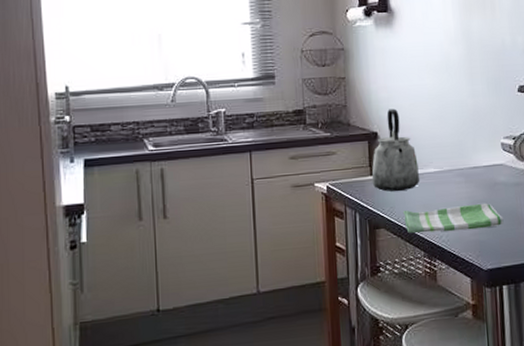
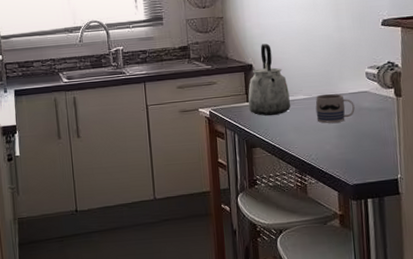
dish towel: present [402,204,504,234] -> none [276,127,369,152]
mug: none [447,166,490,200] -> present [315,93,355,123]

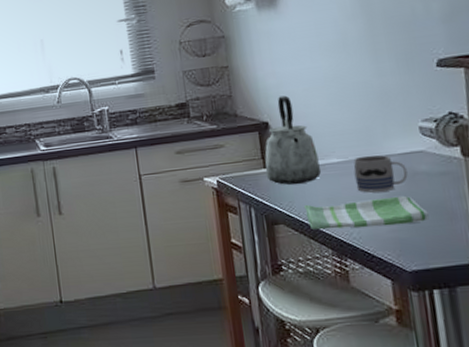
dish towel: none [276,127,369,152] -> present [303,196,430,230]

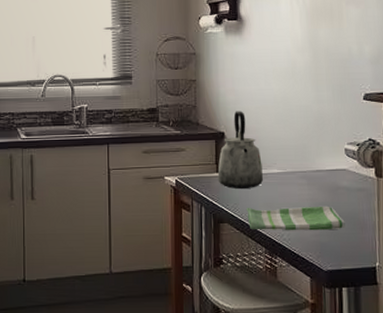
mug: present [353,155,408,193] -> none [290,169,332,201]

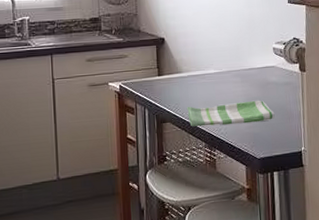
kettle: present [217,111,264,189] -> none [159,17,202,90]

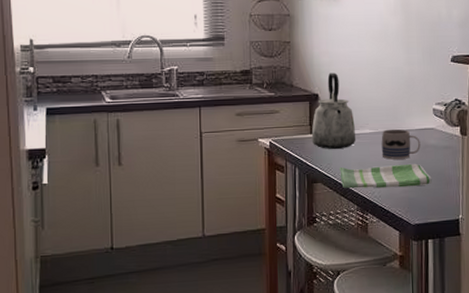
kettle: none [159,17,202,90] -> present [311,73,356,149]
mug: none [225,68,263,97] -> present [381,129,421,160]

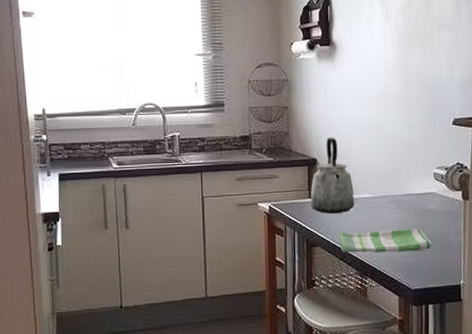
mug: present [381,129,421,160] -> none [380,193,421,224]

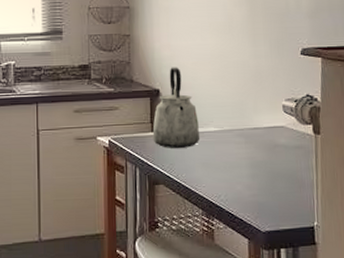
dish towel: present [337,229,433,253] -> none [182,165,283,192]

